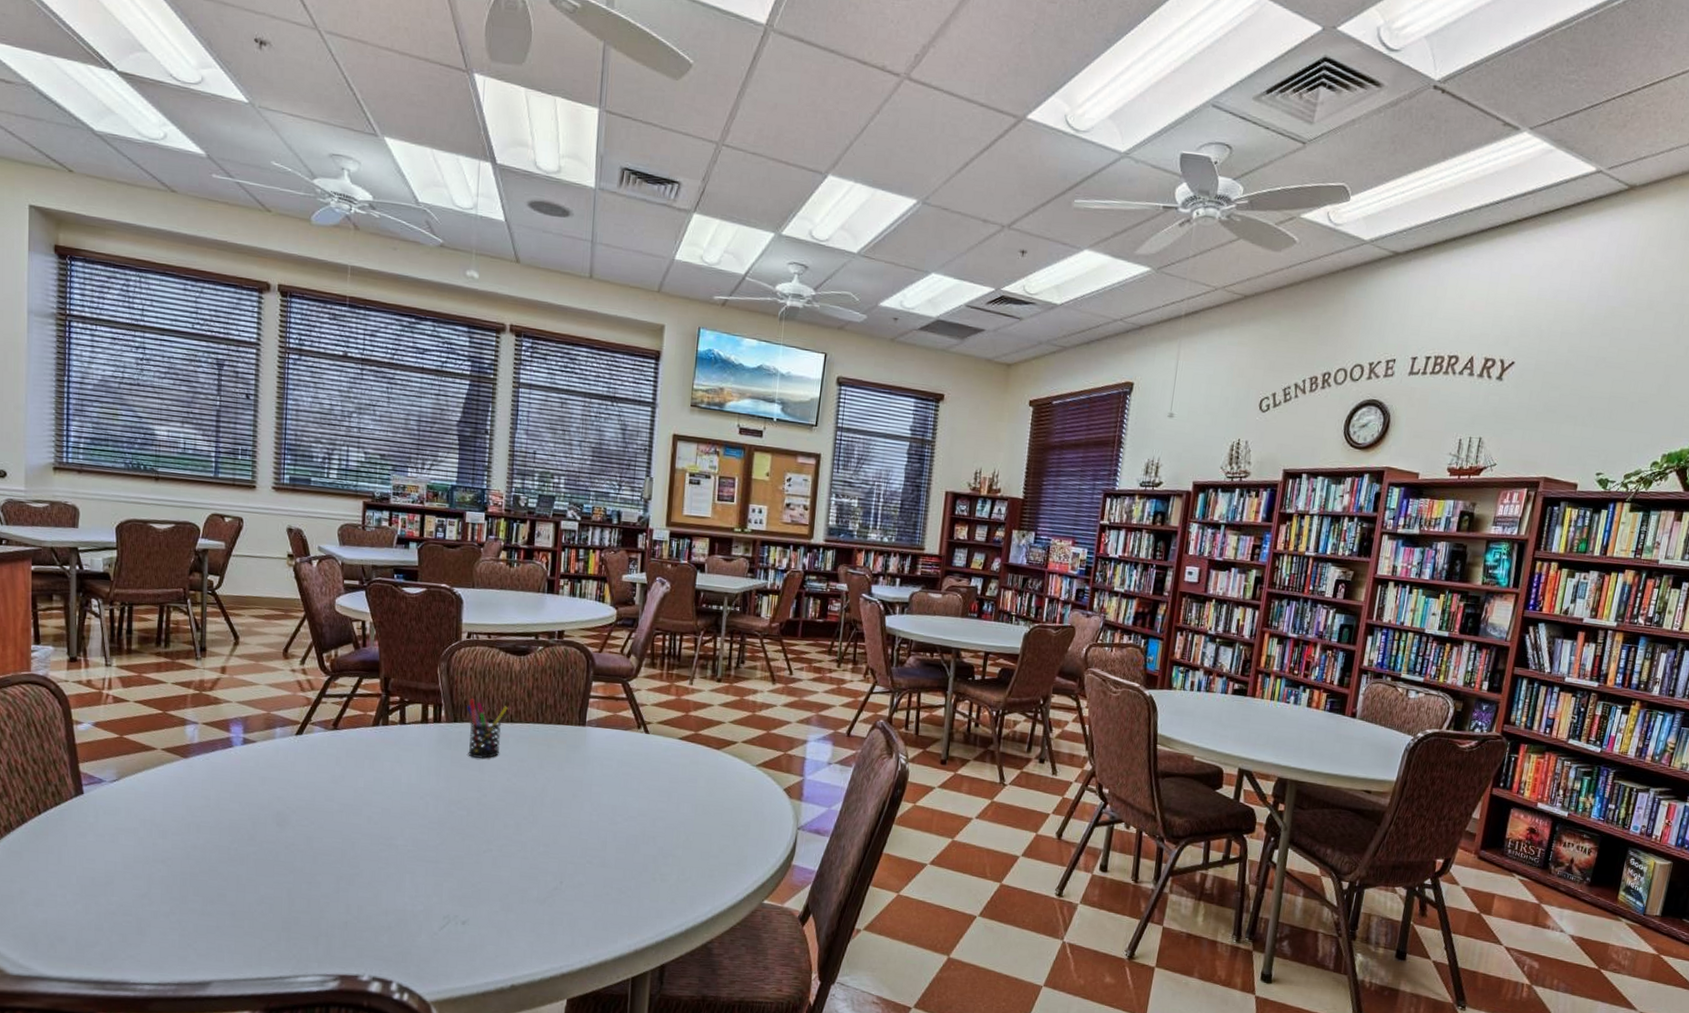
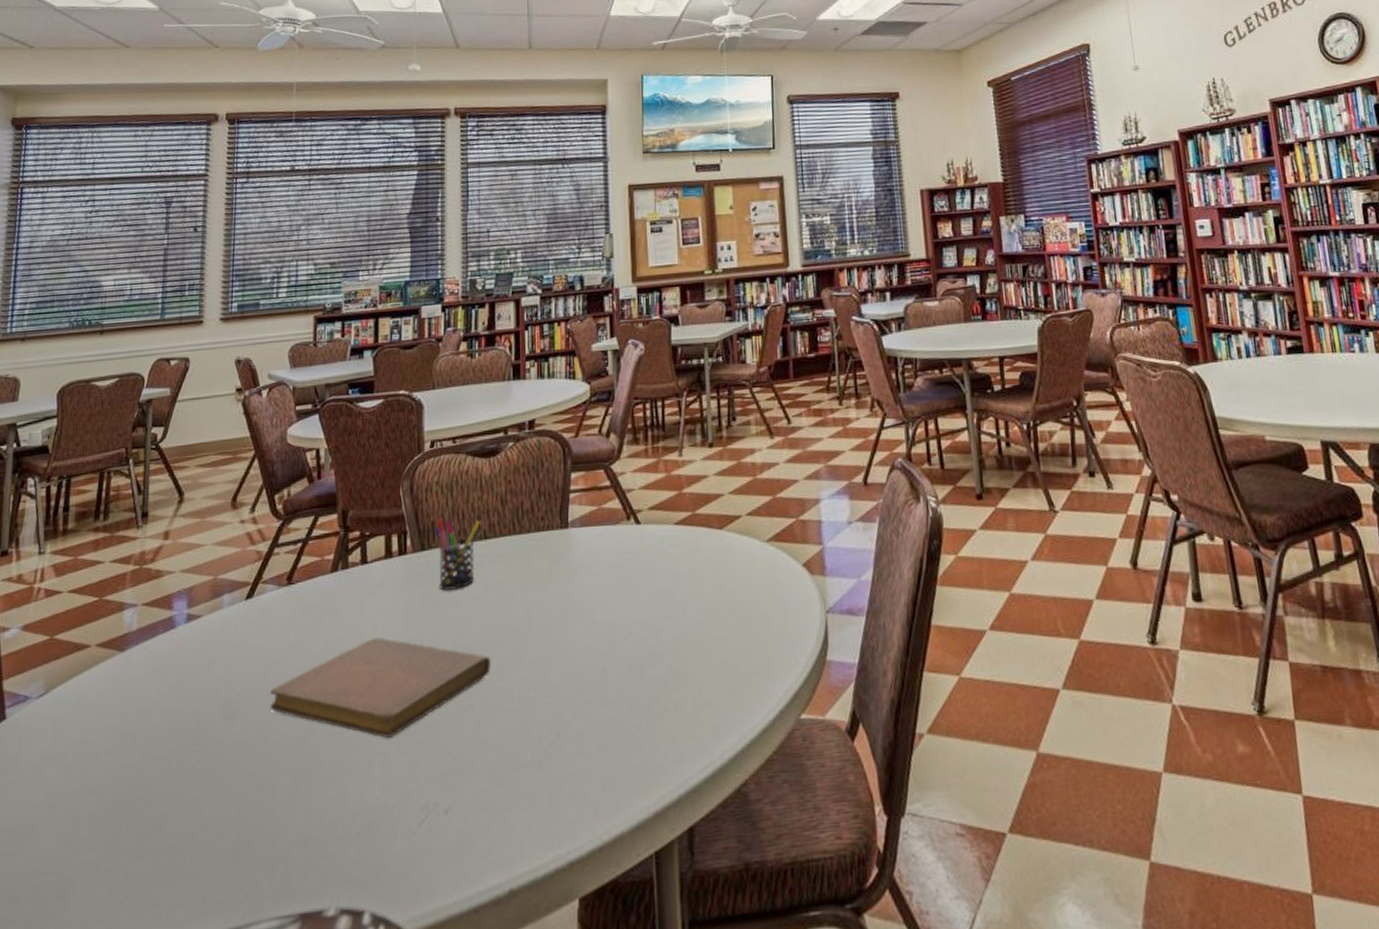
notebook: none [316,784,510,862] -> present [270,637,492,738]

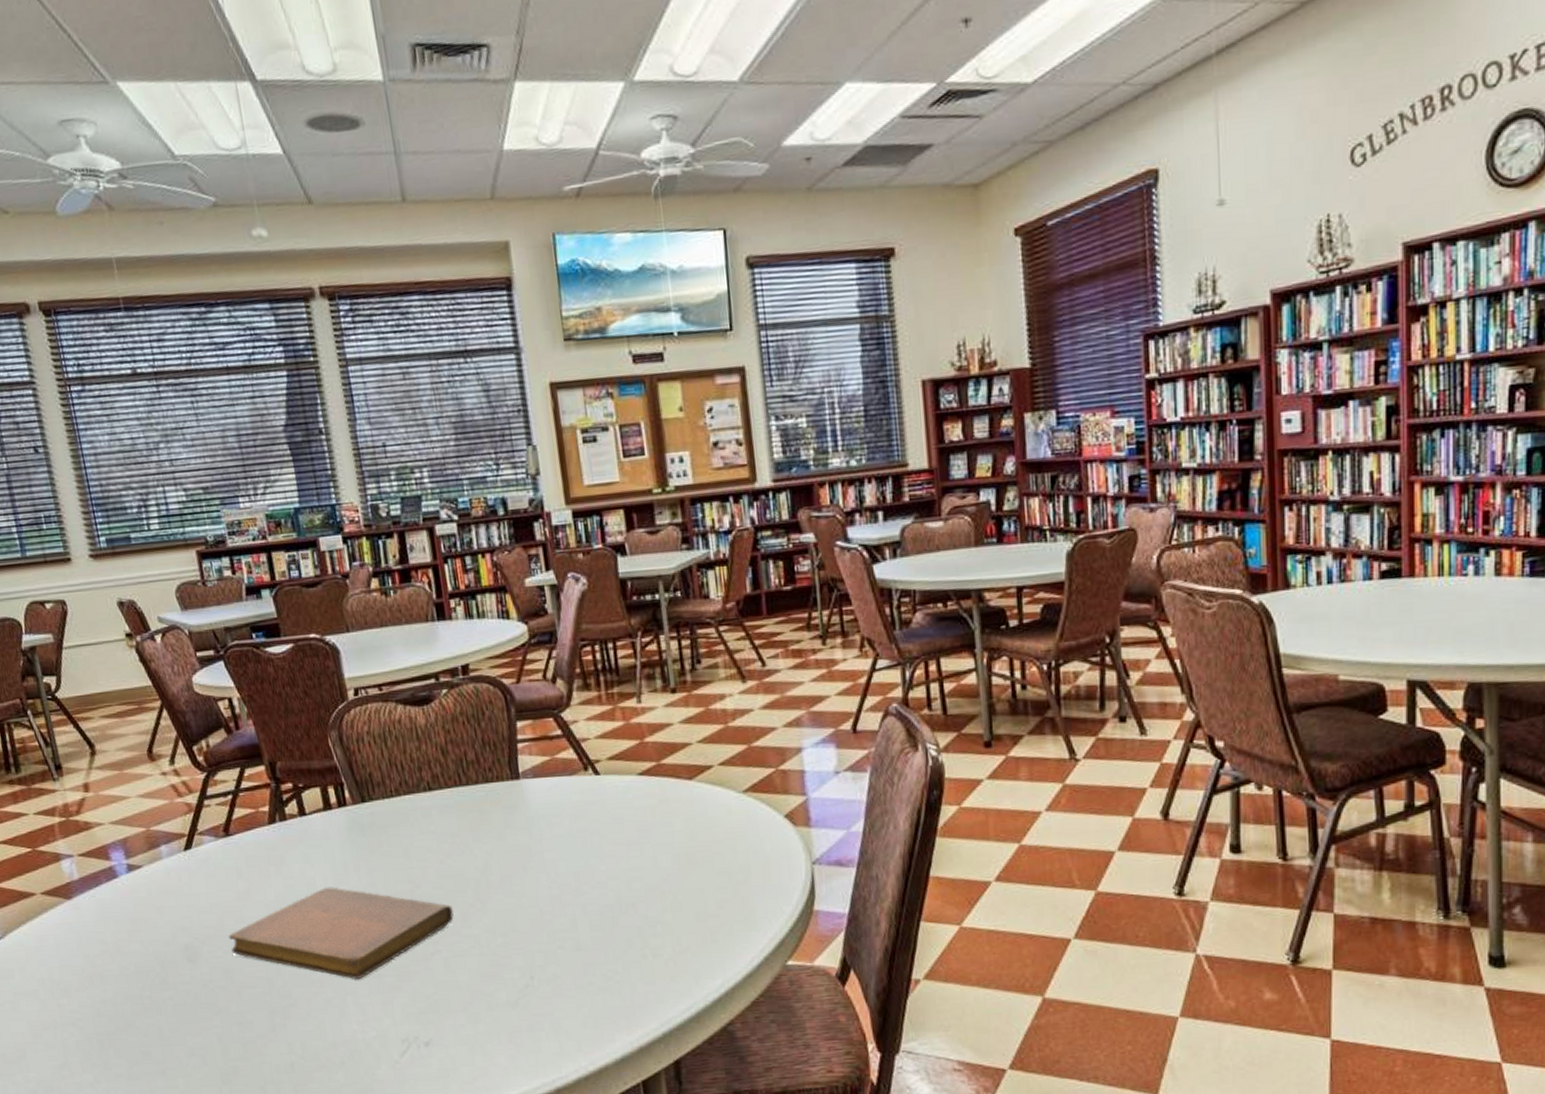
pen holder: present [433,518,480,591] -> none [372,769,425,842]

